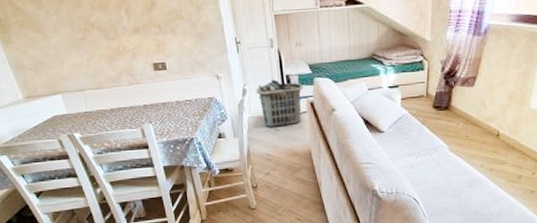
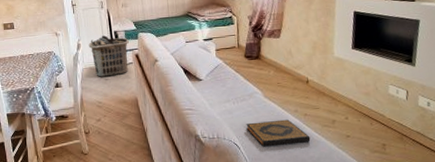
hardback book: none [428,174,493,202] -> present [246,119,311,147]

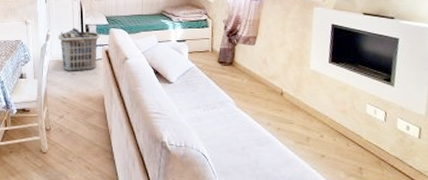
hardback book: present [246,119,311,147] -> none [216,132,283,161]

